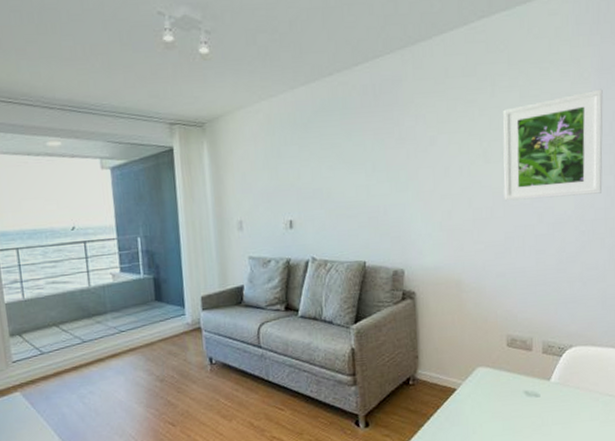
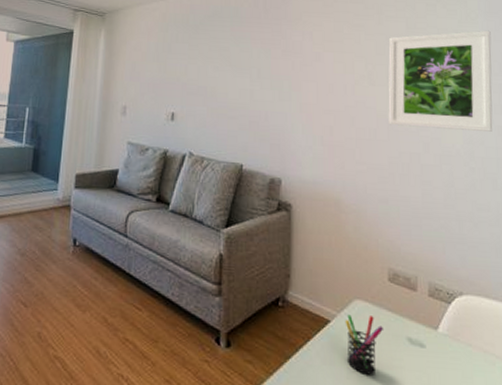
pen holder: none [469,378,503,428] -> present [345,314,383,375]

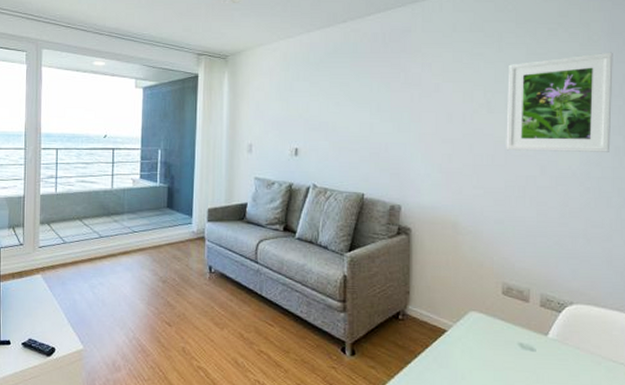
pen holder: present [345,314,383,375] -> none [460,324,496,376]

